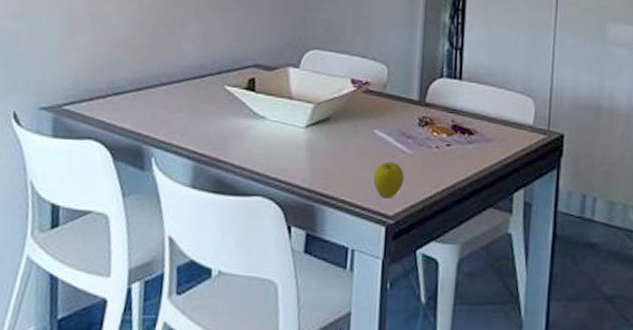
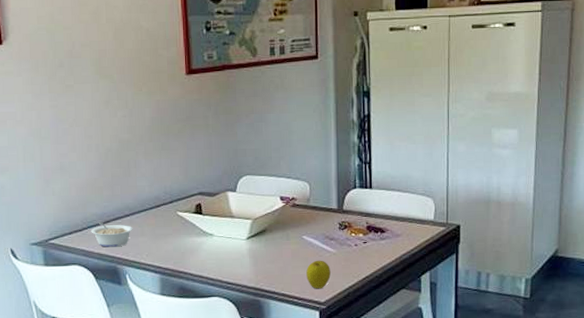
legume: none [116,88,169,122] -> present [91,221,133,247]

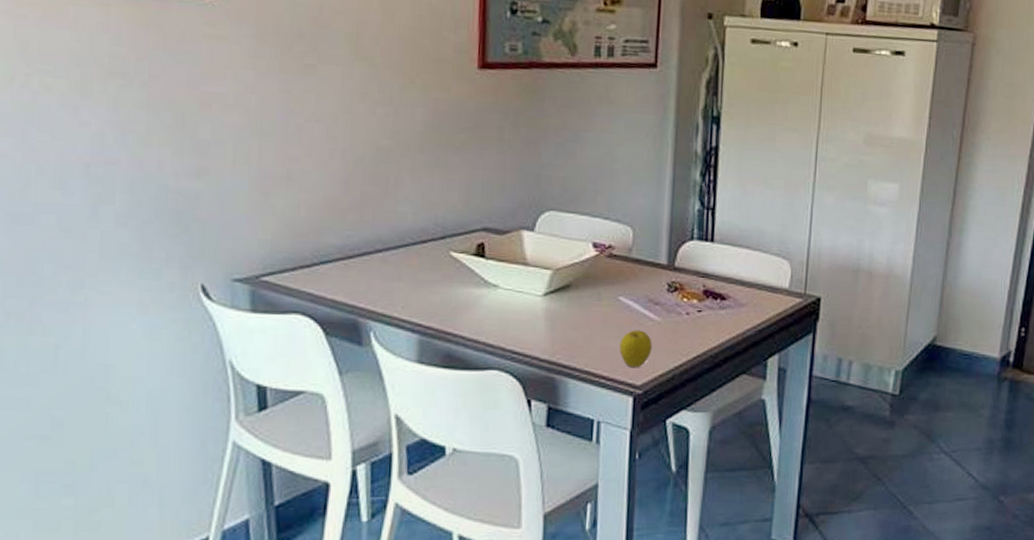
legume: present [91,221,133,247] -> none [324,256,386,293]

